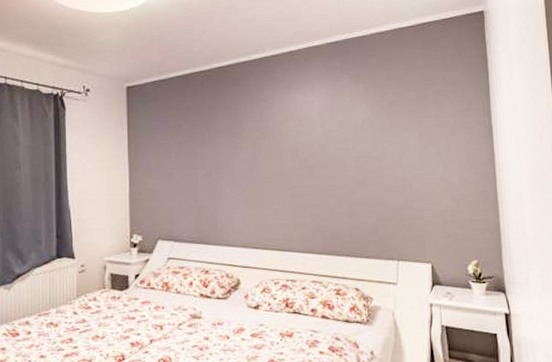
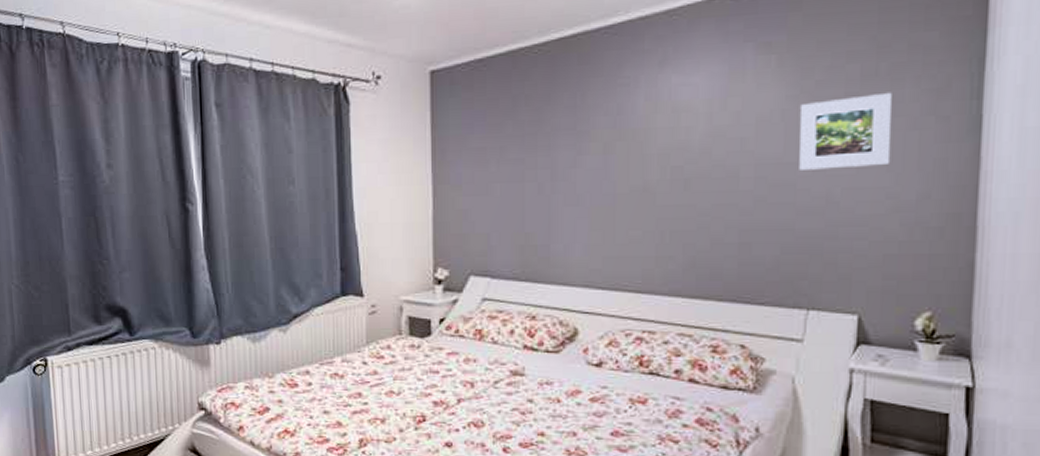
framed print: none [380,110,441,162] -> present [799,92,892,170]

